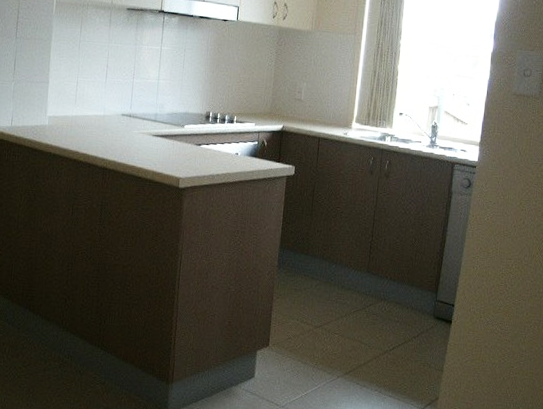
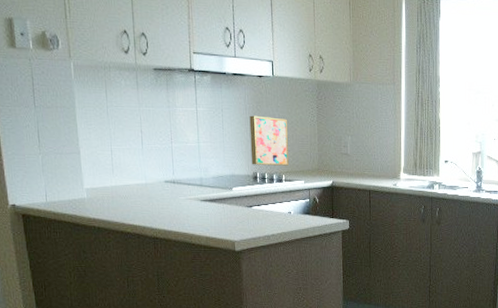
wall art: none [206,56,245,108] -> present [249,115,289,166]

